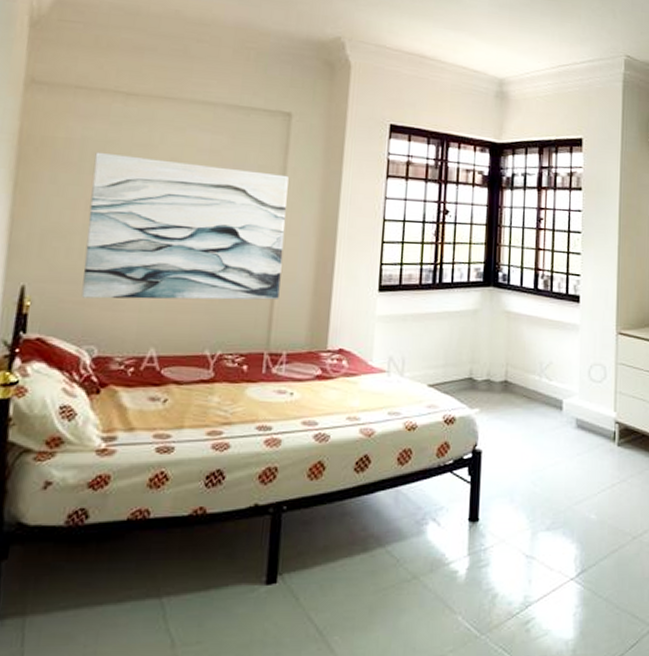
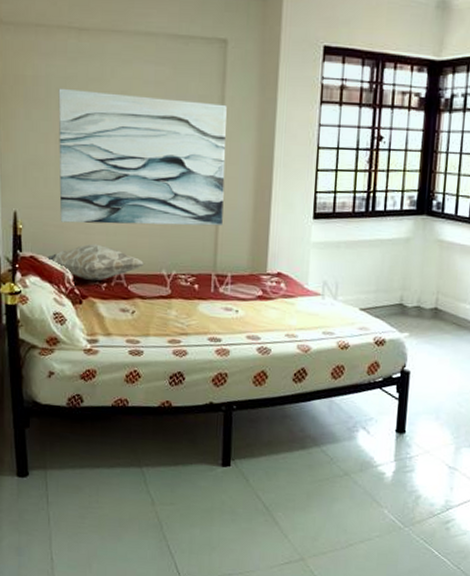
decorative pillow: none [56,322,184,366] -> present [45,243,145,281]

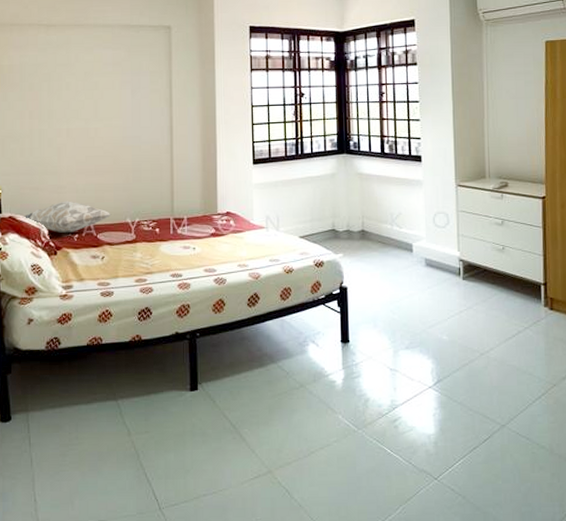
wall art: present [58,88,227,226] -> none [31,73,177,185]

